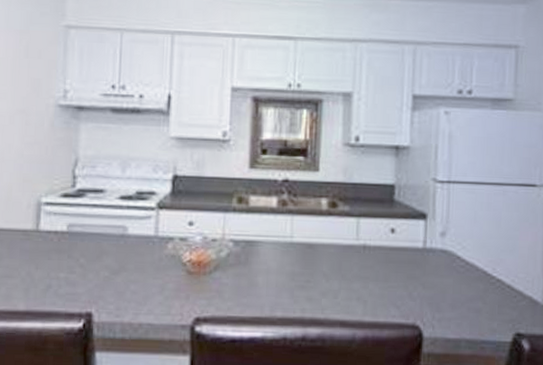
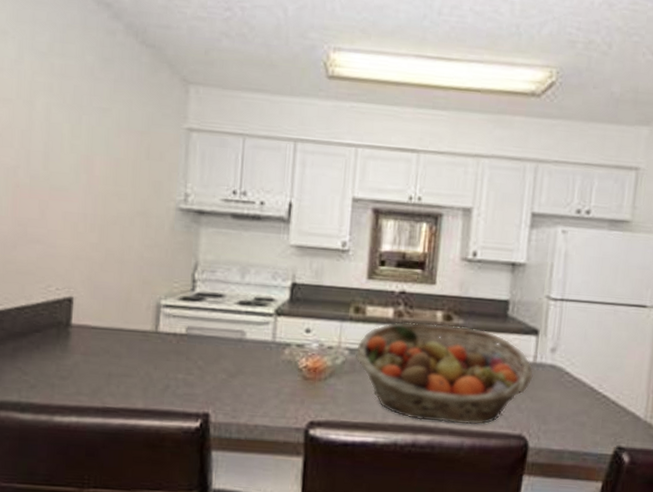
fruit basket: none [241,210,424,315] -> present [356,322,534,425]

